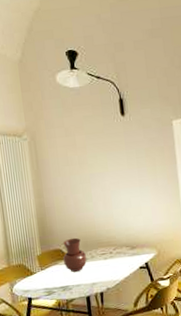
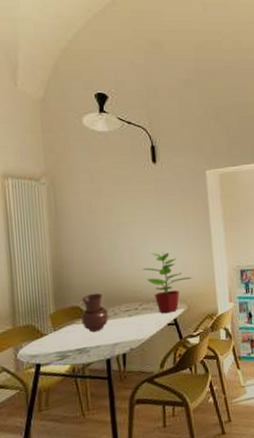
potted plant: none [115,201,161,258] -> present [142,252,192,314]

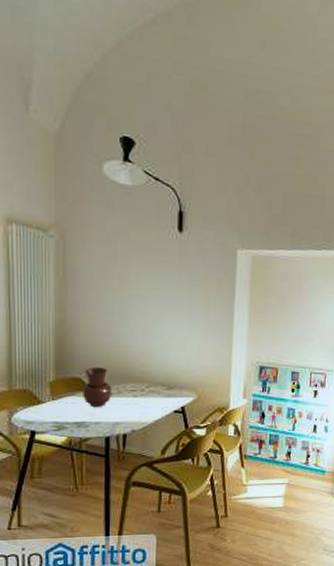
potted plant: present [142,252,192,314] -> none [153,333,206,400]

